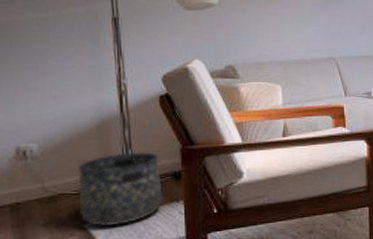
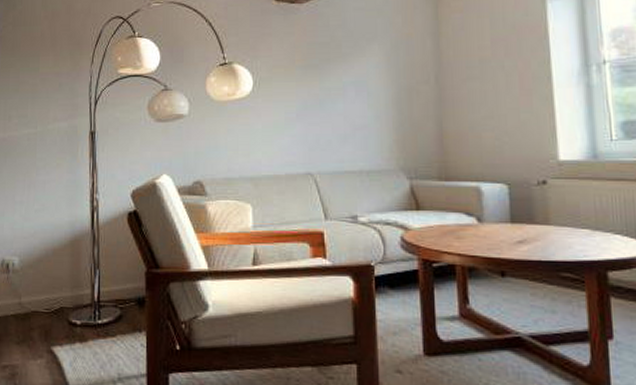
basket: present [77,152,163,226] -> none [48,272,126,353]

